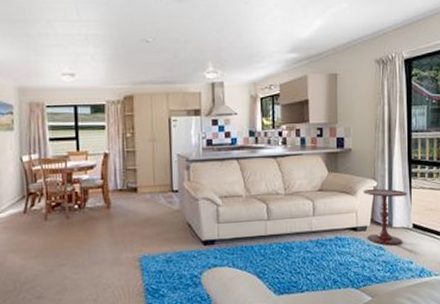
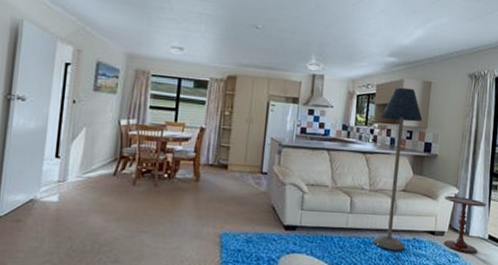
floor lamp: none [289,83,332,252] -> present [372,87,423,251]

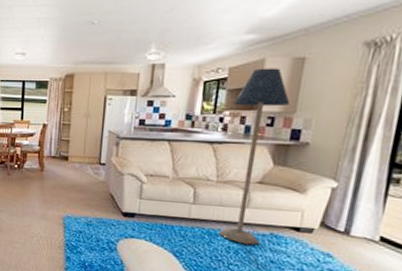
side table: present [443,195,487,254] -> none [311,189,381,256]

